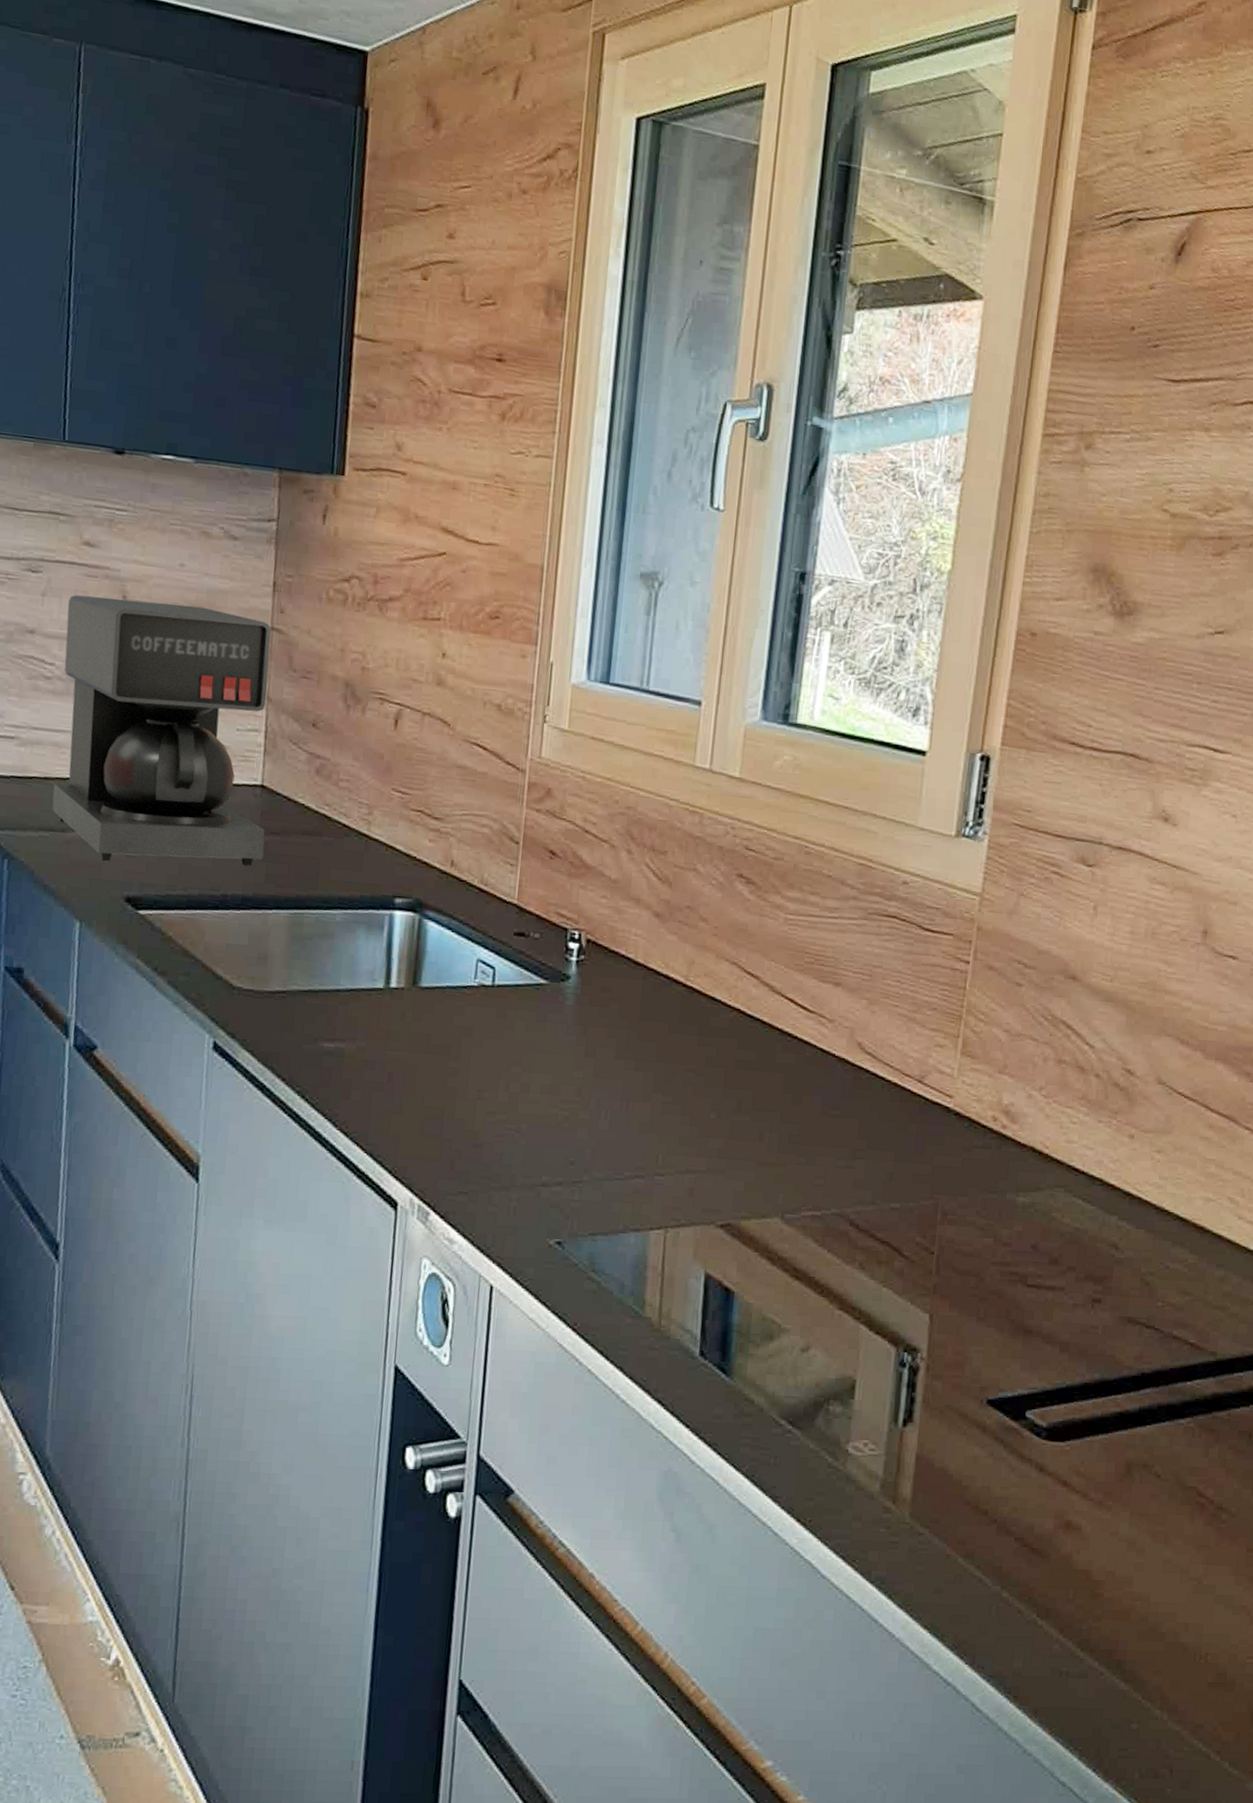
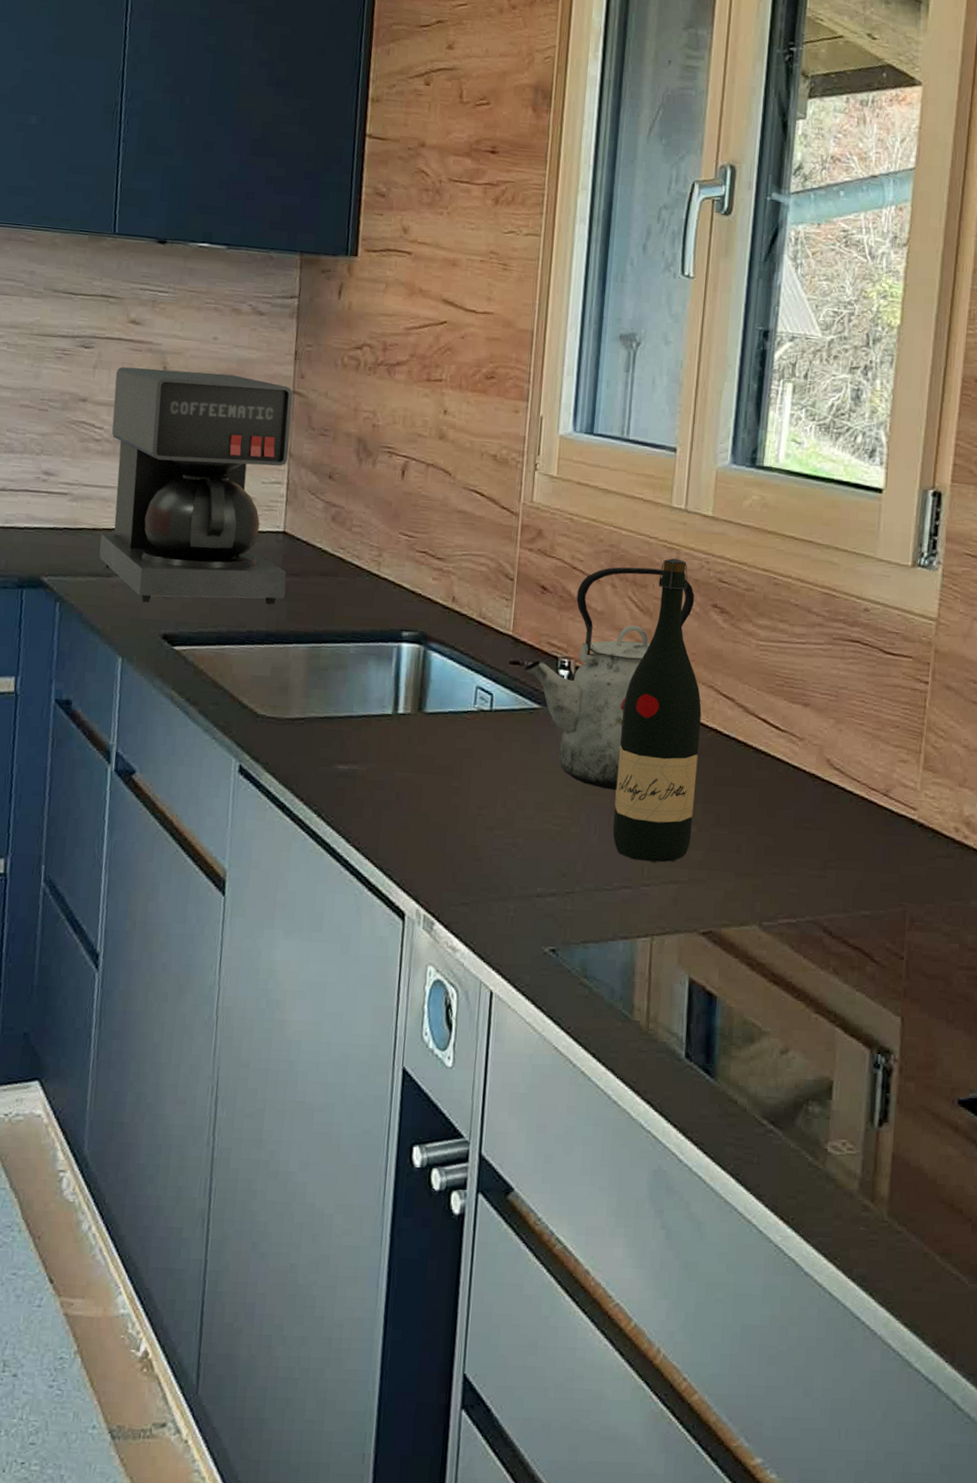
kettle: none [530,831,719,1073] -> present [524,567,695,790]
wine bottle: none [624,823,724,1151] -> present [612,558,702,863]

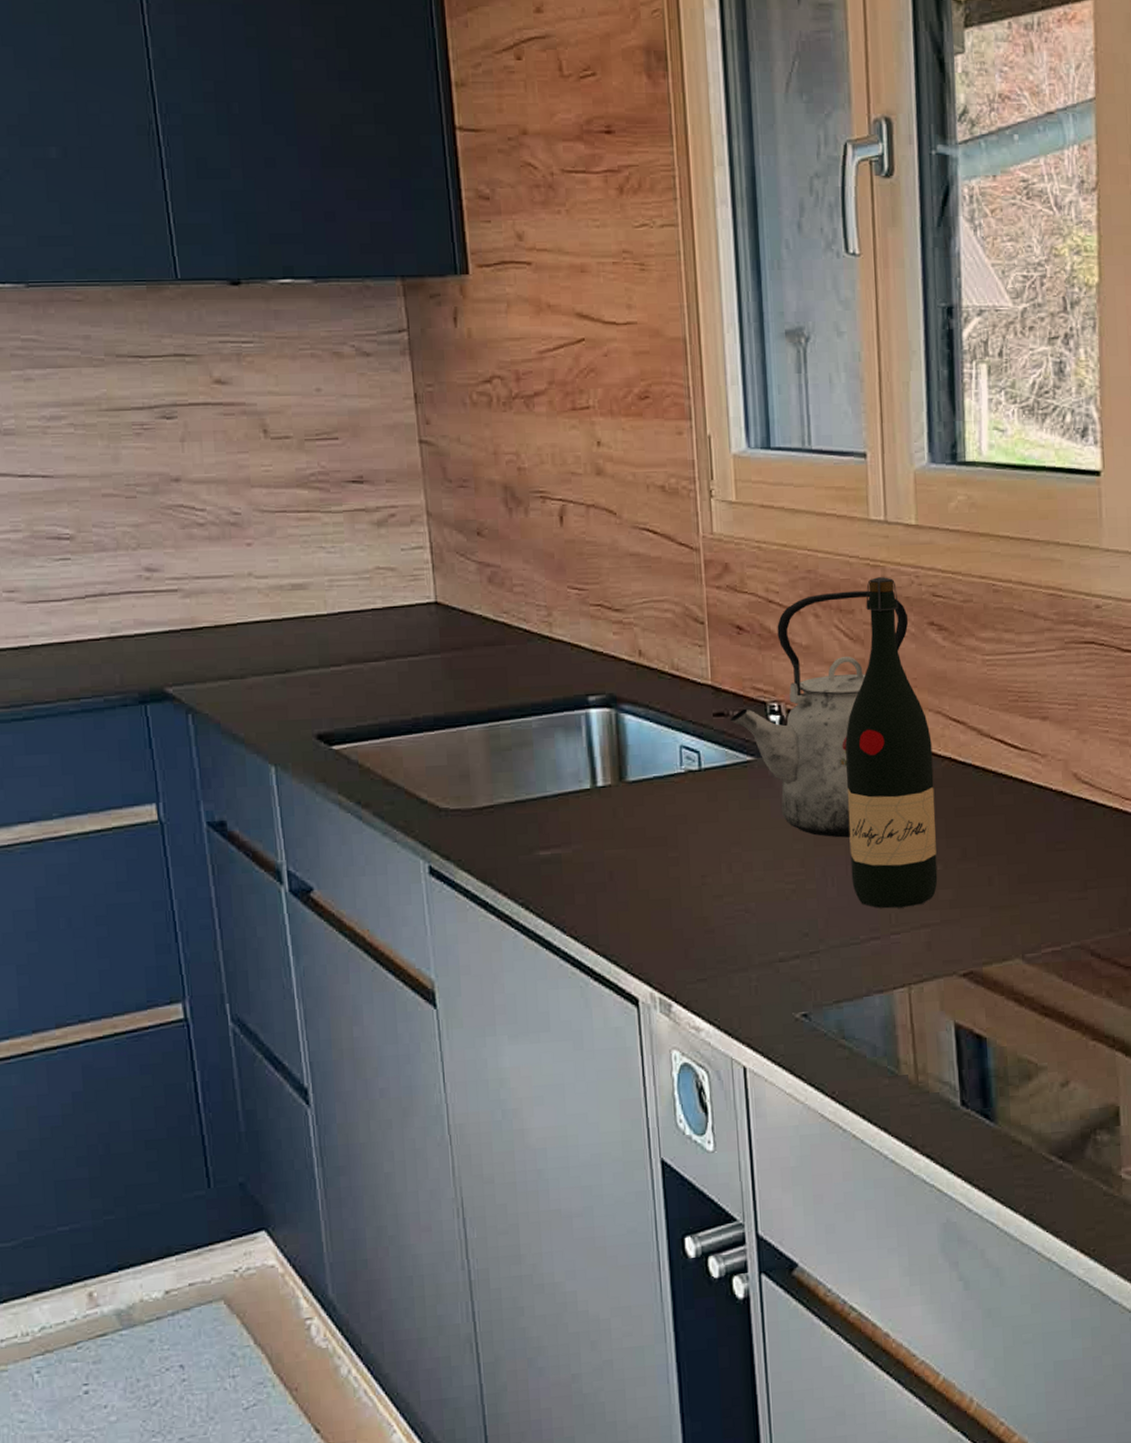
coffee maker: present [99,367,293,605] -> none [208,429,449,703]

